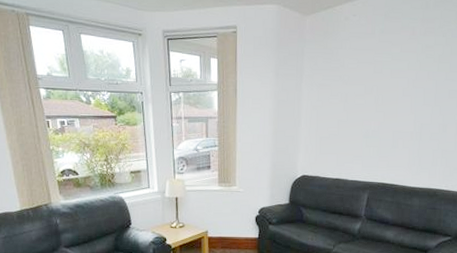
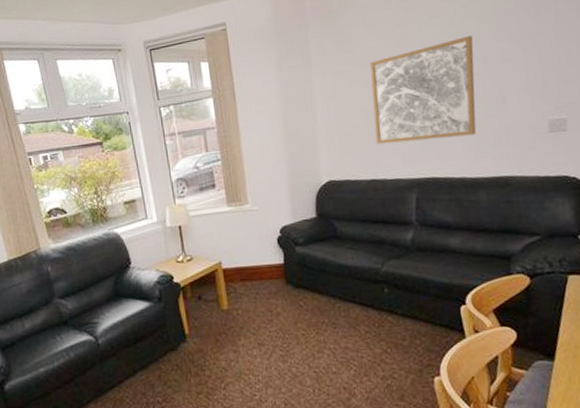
wall art: none [344,72,431,153] -> present [370,36,476,145]

